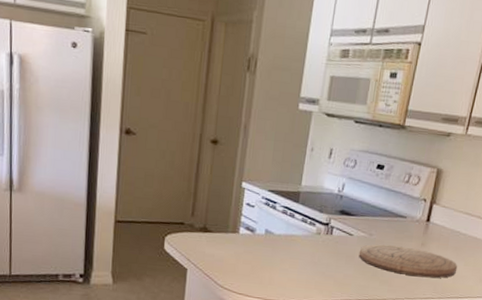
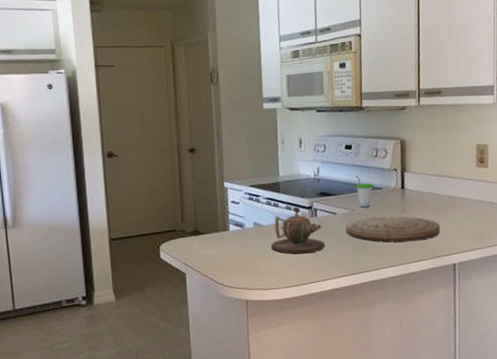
teapot: none [279,221,335,271] -> present [271,207,325,254]
cup: none [378,199,398,234] -> present [355,176,374,208]

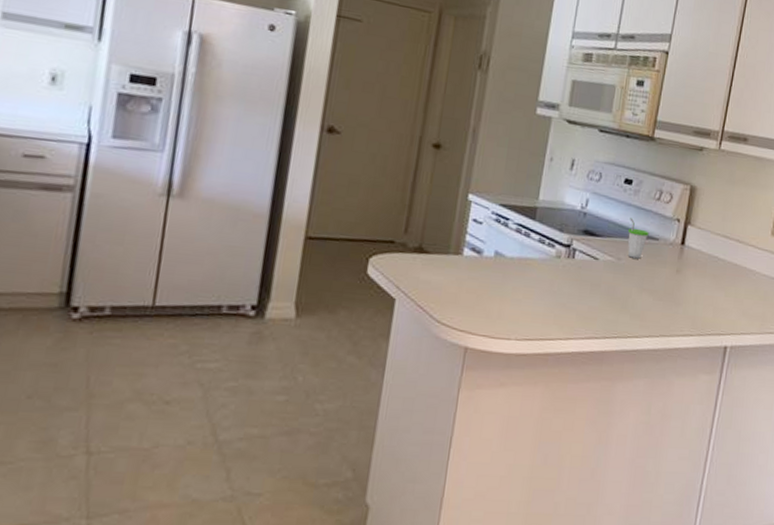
teapot: present [271,207,325,254] -> none [511,241,577,302]
cutting board: present [345,216,441,242] -> none [605,270,718,311]

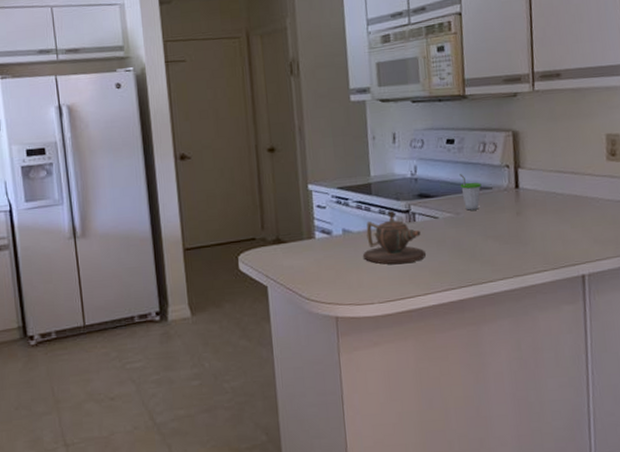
teapot: none [511,241,577,302] -> present [363,211,426,264]

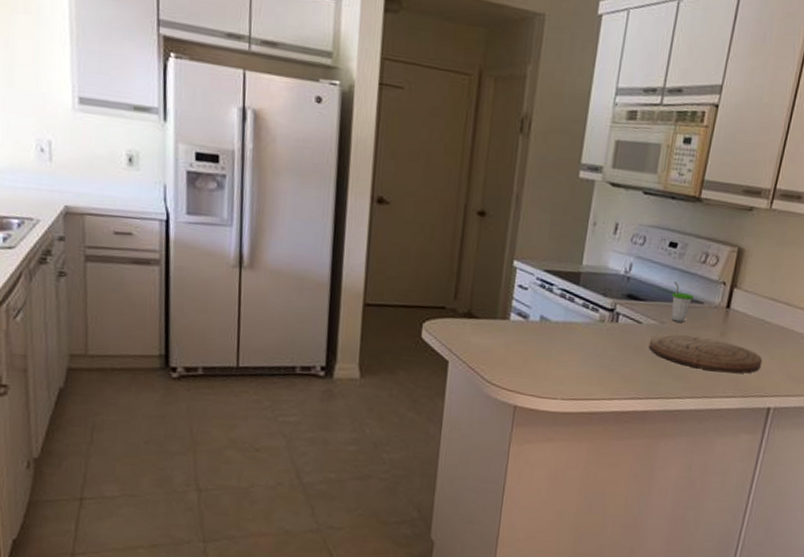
teapot: present [363,211,426,264] -> none [556,306,621,364]
cutting board: none [449,219,565,251] -> present [648,333,763,374]

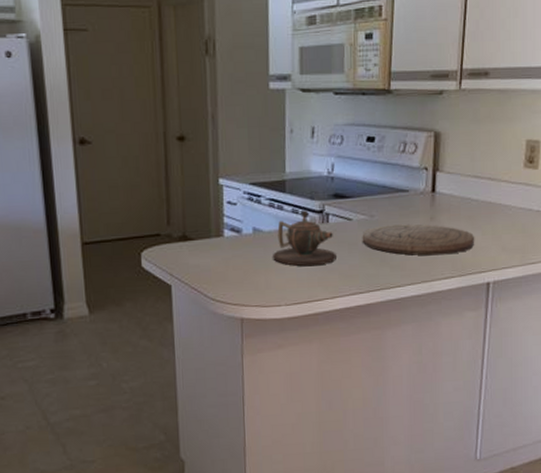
teapot: none [556,306,621,364] -> present [273,210,336,267]
cup: present [671,282,694,322] -> none [377,174,398,213]

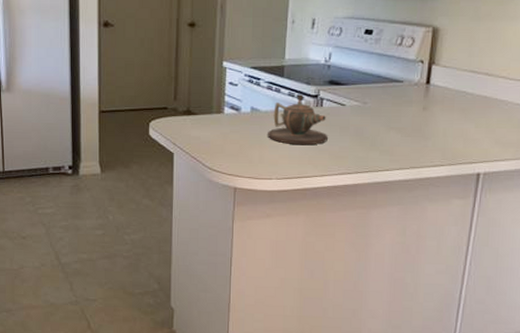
cutting board: present [362,224,475,256] -> none [353,112,468,144]

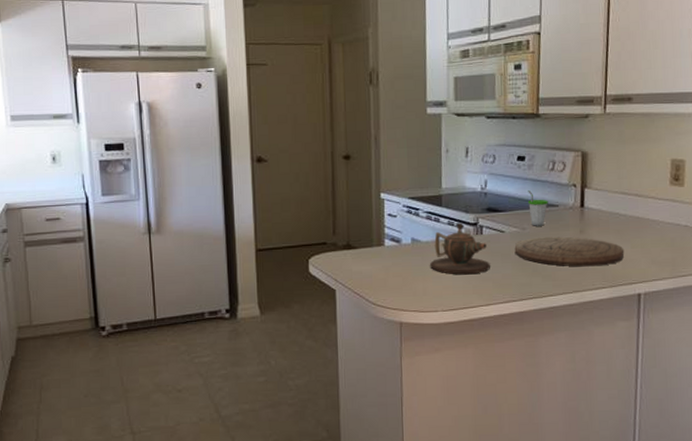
cutting board: none [353,112,468,144] -> present [514,236,625,267]
cup: none [372,65,393,101] -> present [528,190,548,226]

